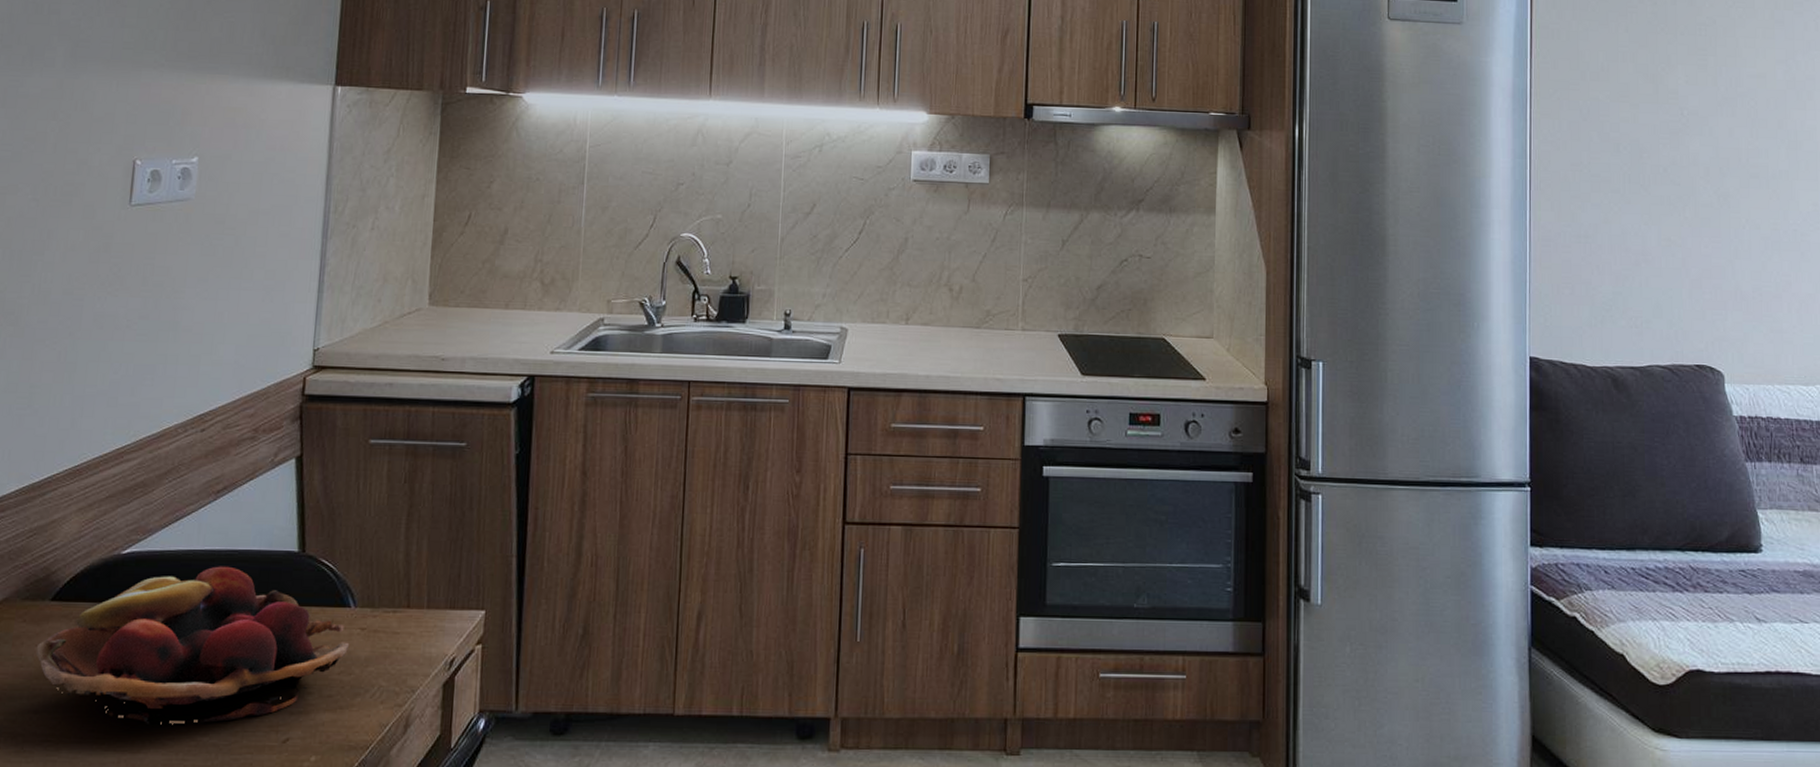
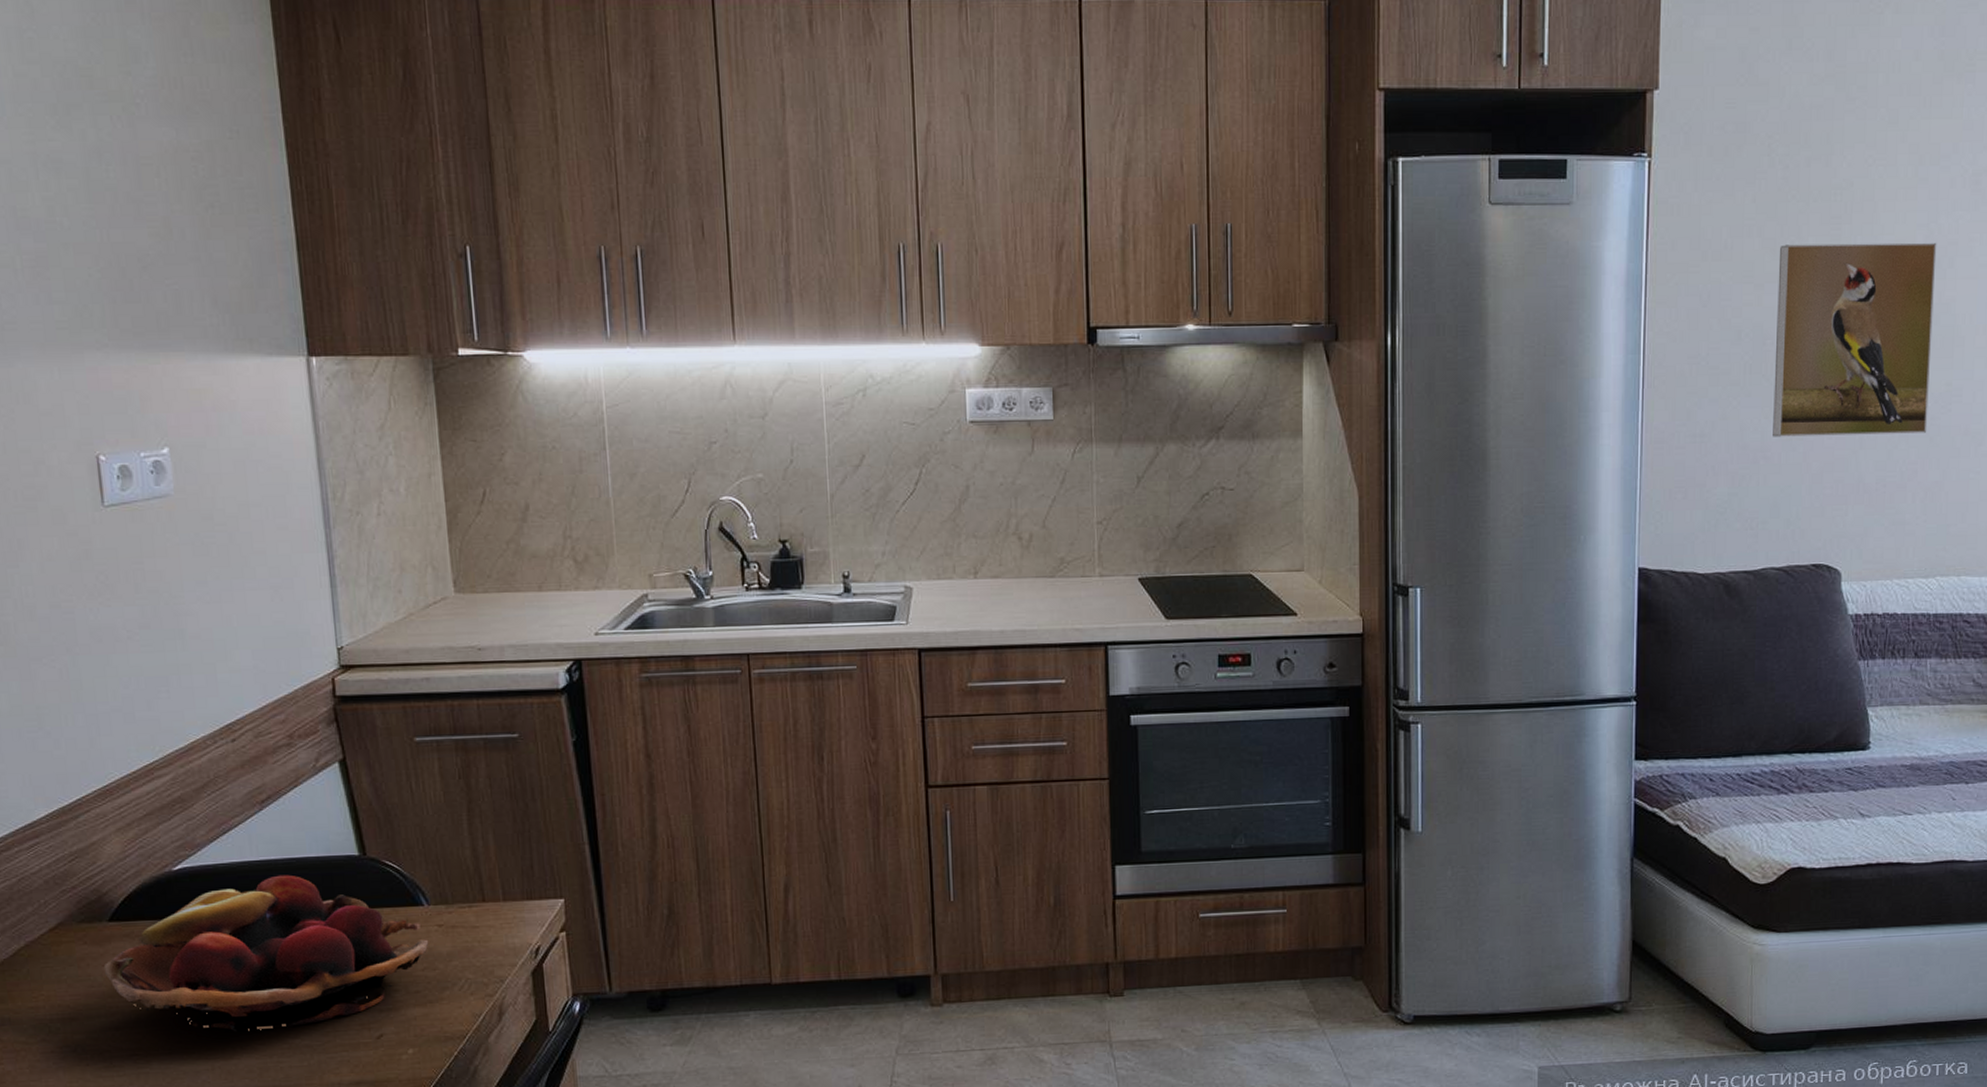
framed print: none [1651,70,1798,248] -> present [1773,242,1937,437]

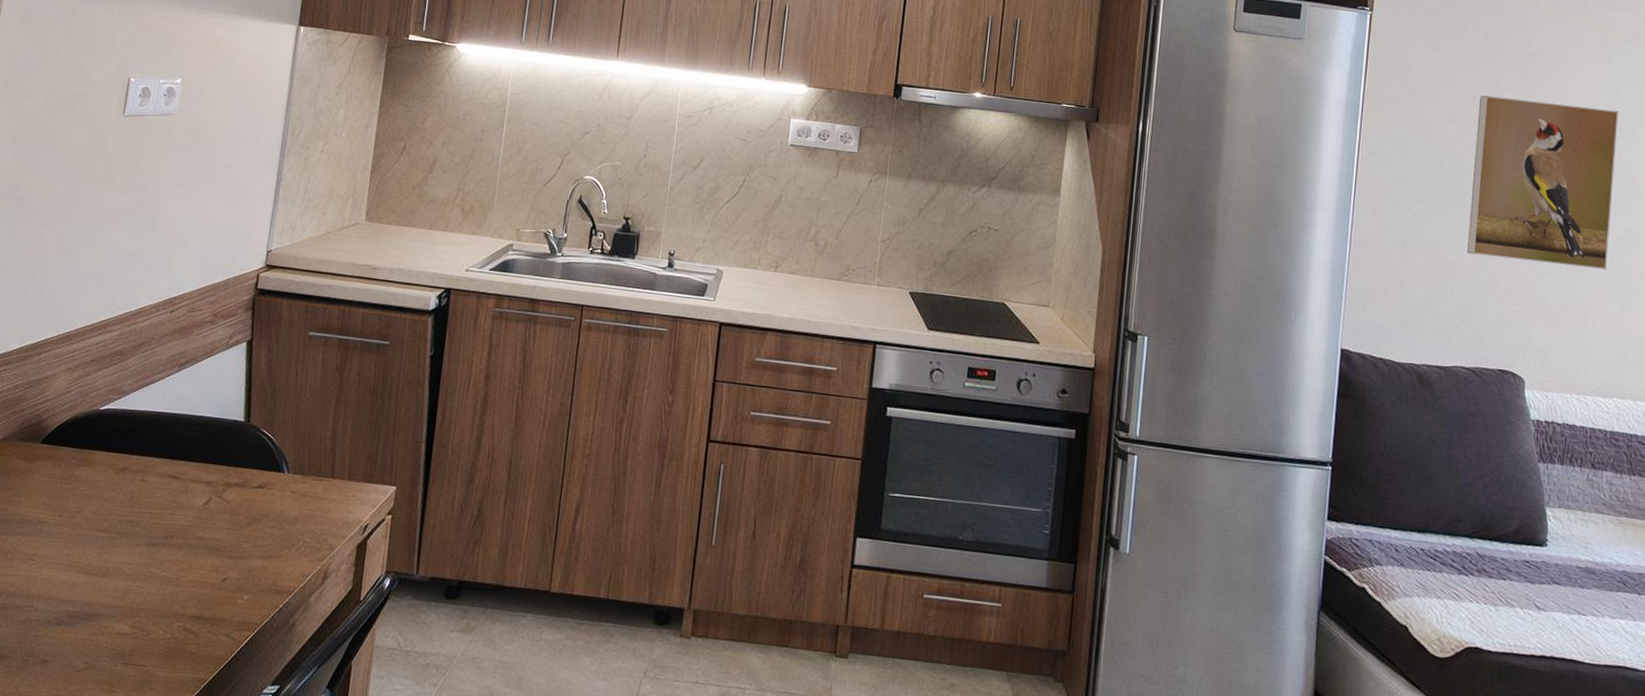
fruit basket: present [103,875,429,1032] -> none [26,427,282,558]

